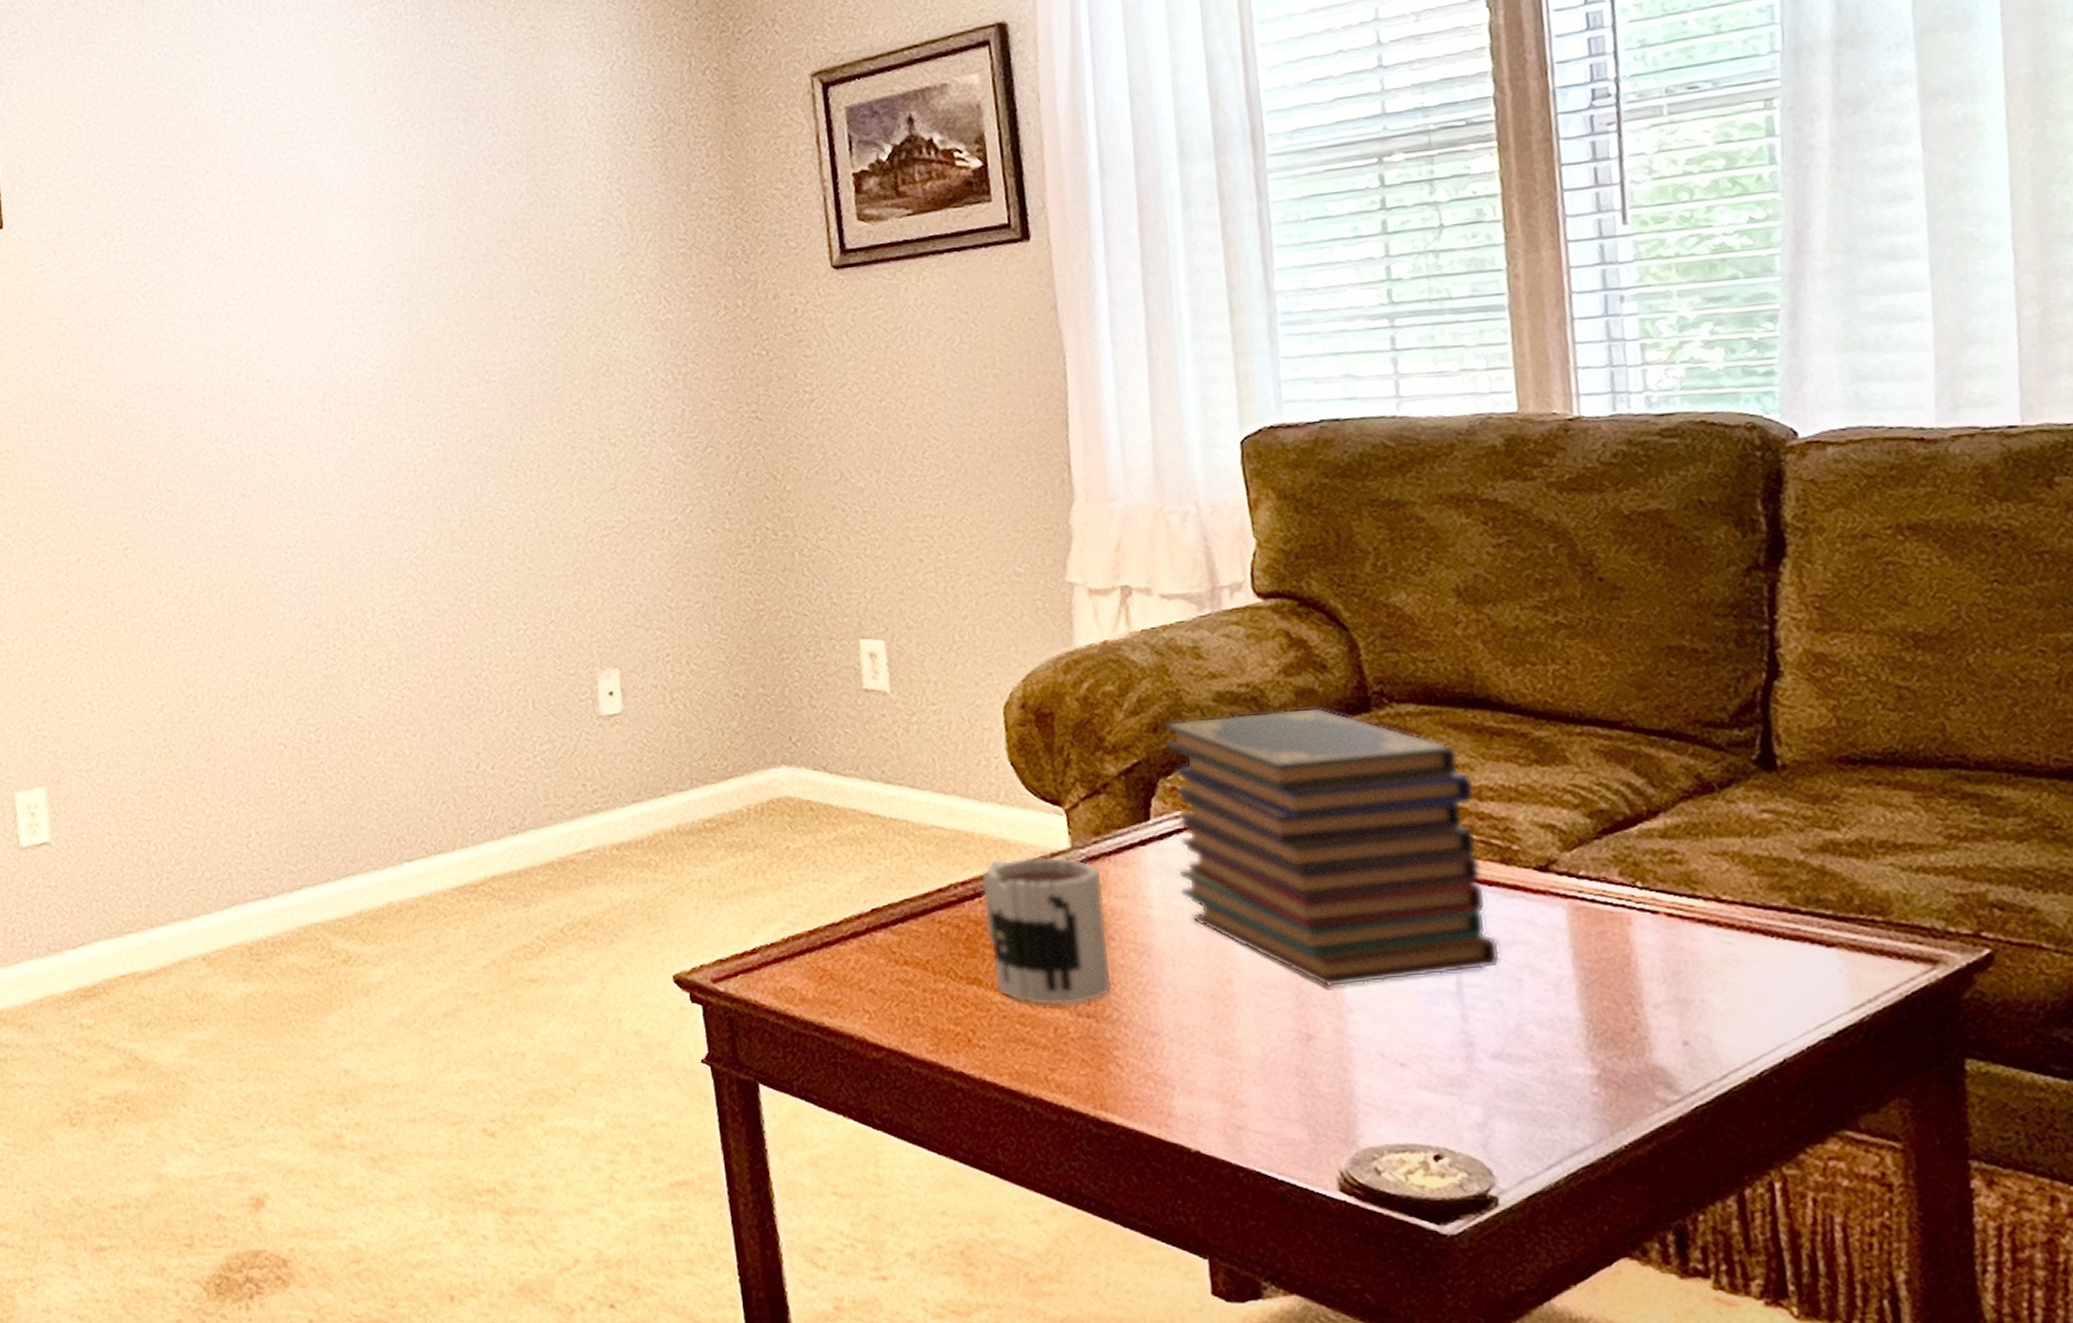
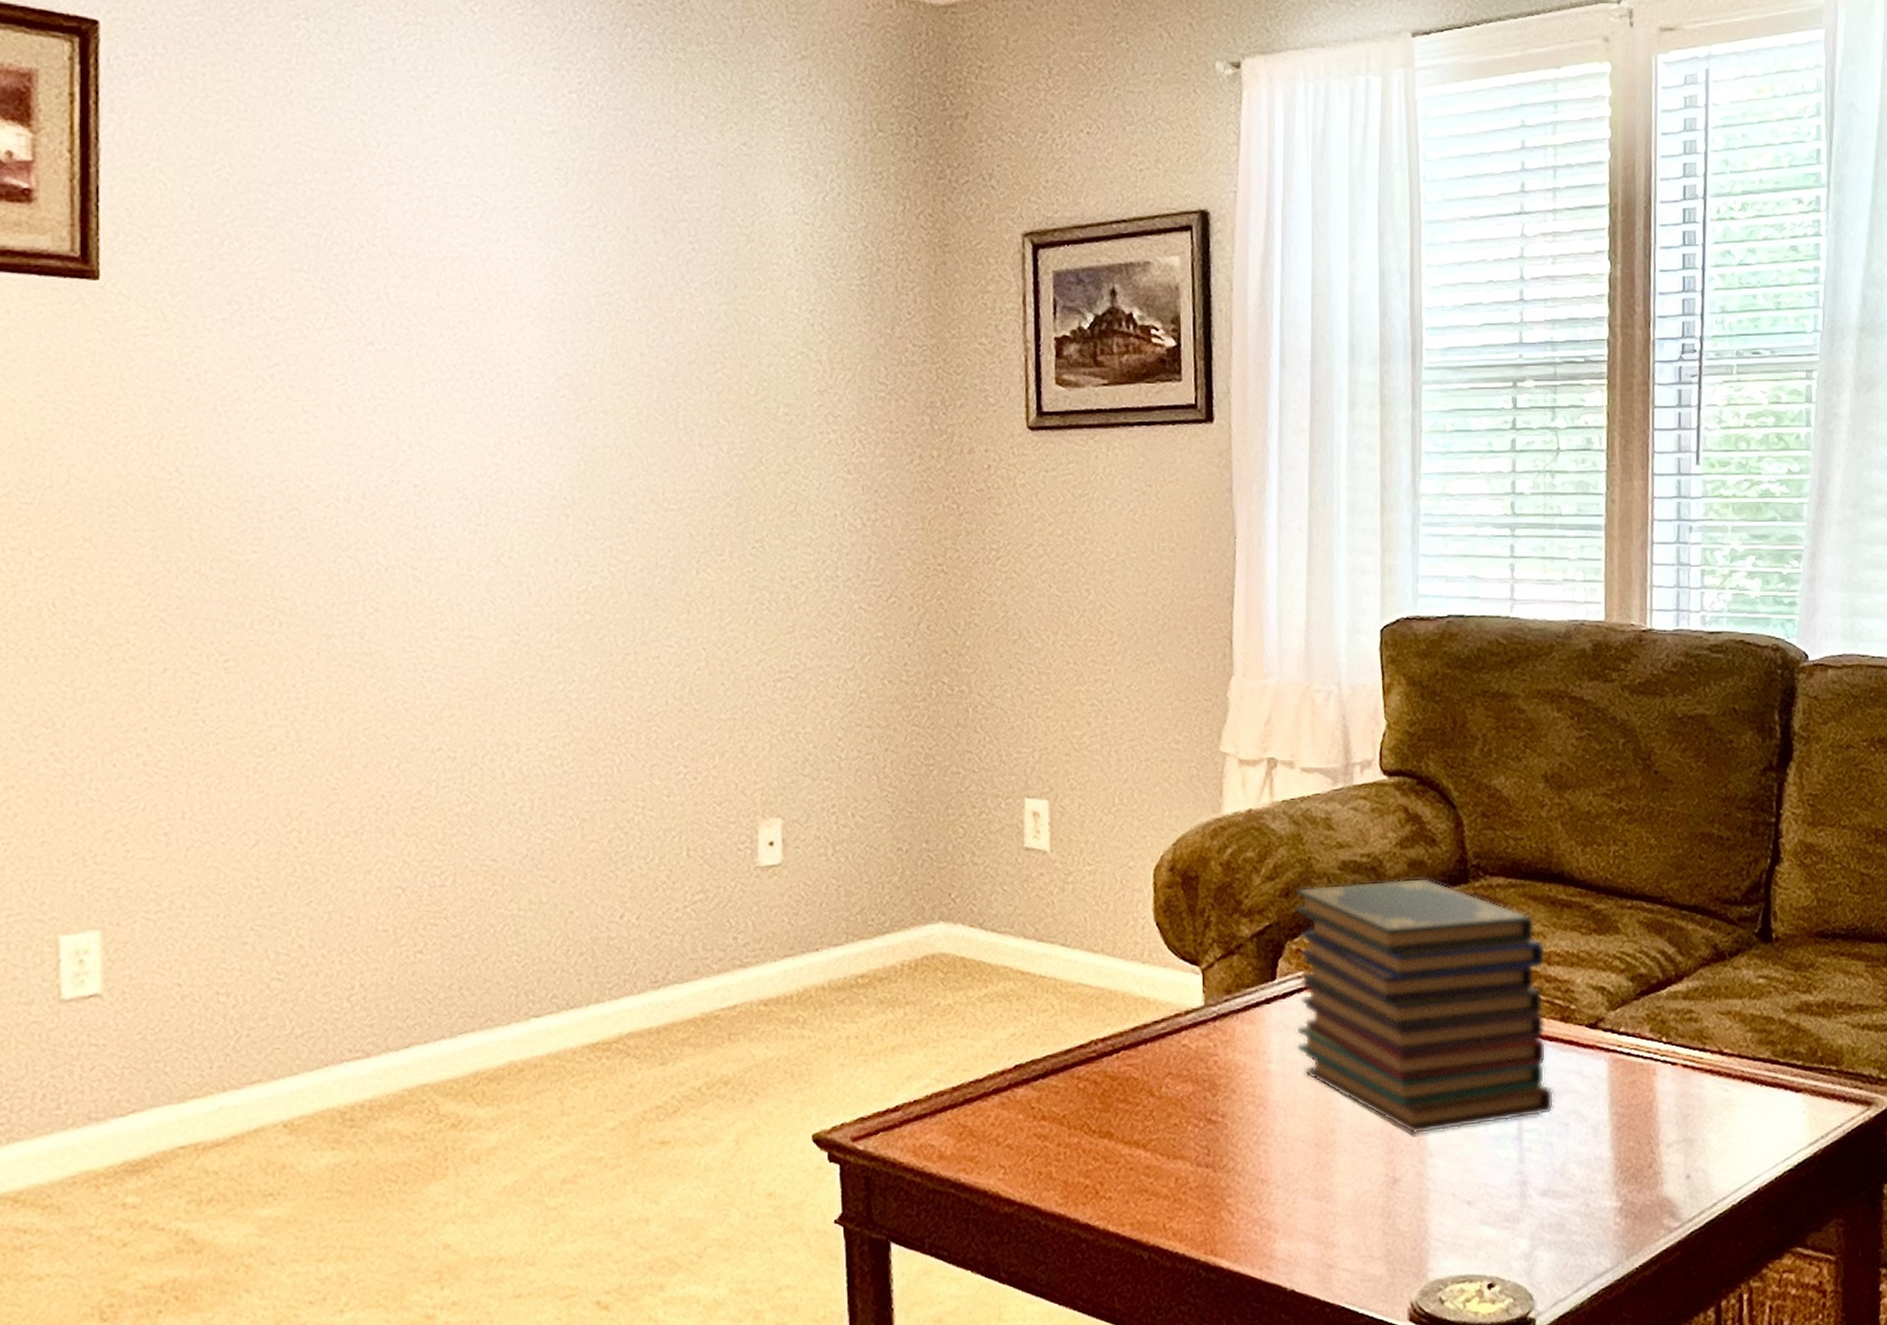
mug: present [980,856,1113,1007] -> none [1119,1013,1231,1158]

